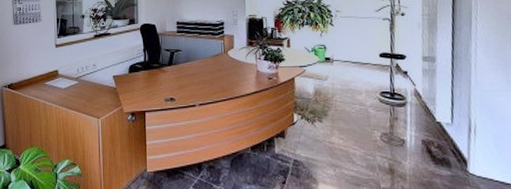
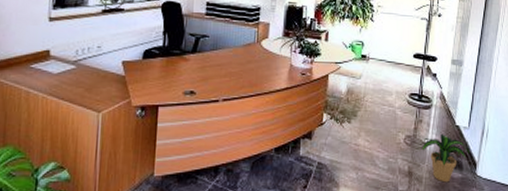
potted plant: none [401,130,457,180] -> present [423,133,469,183]

